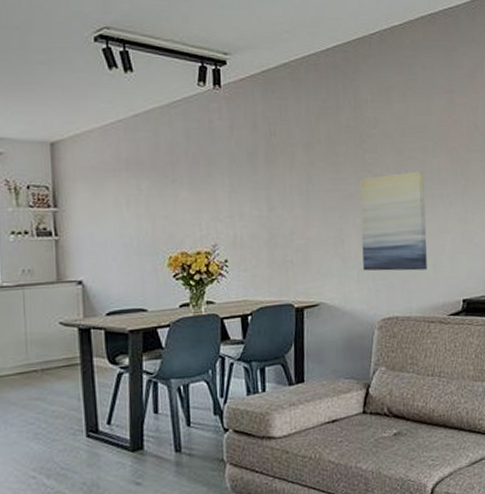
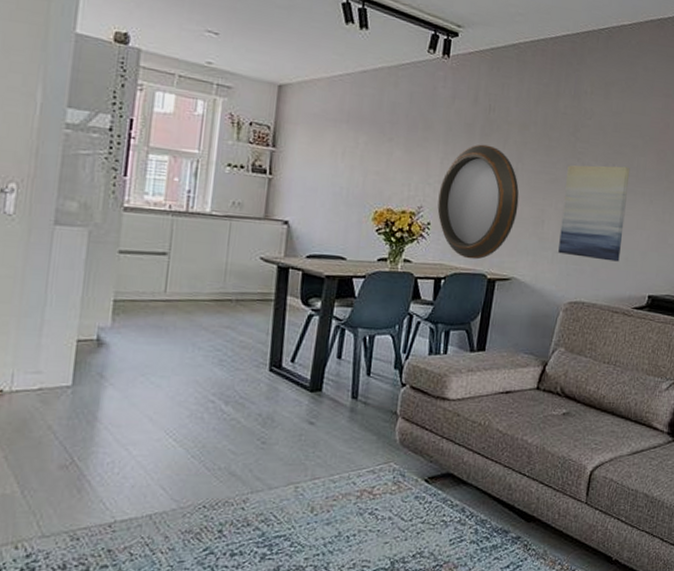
home mirror: none [231,171,316,291] -> present [437,144,519,260]

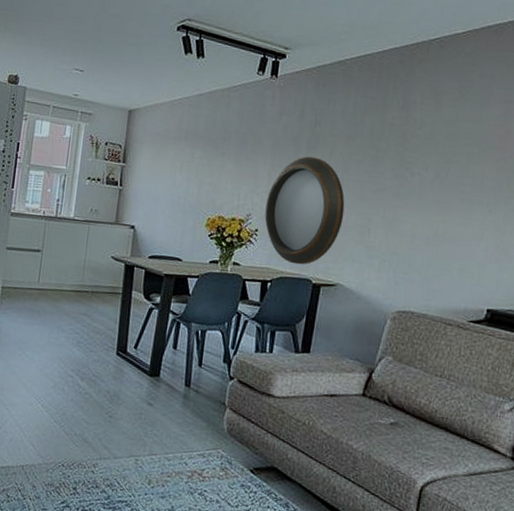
wall art: present [558,165,630,262] -> none [385,174,465,273]

